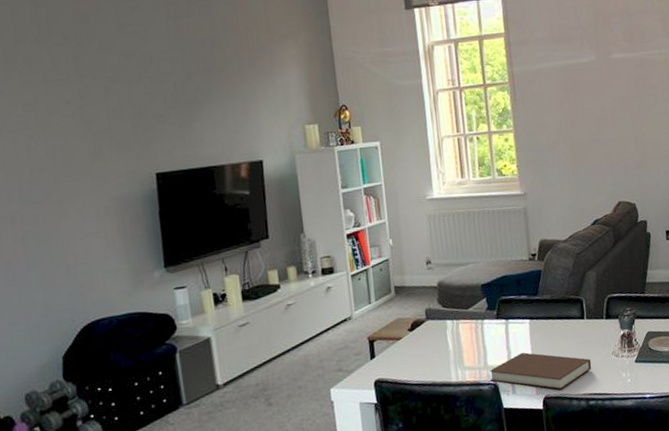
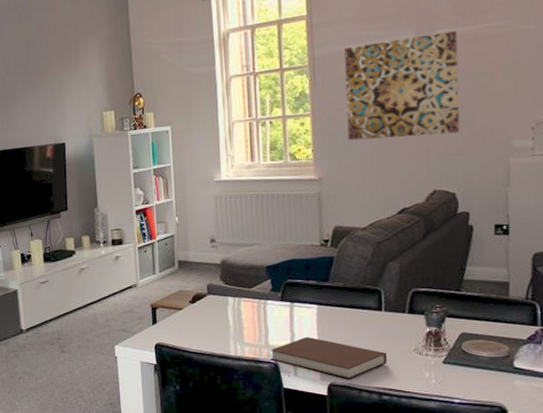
wall art: none [539,56,636,156] -> present [344,31,460,141]

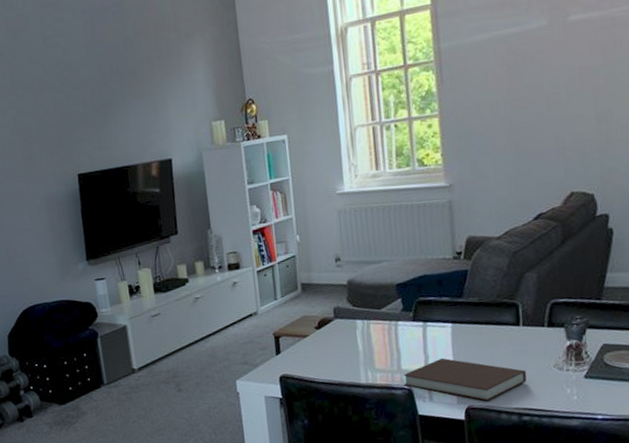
wall art: present [344,31,460,141] -> none [472,16,598,142]

